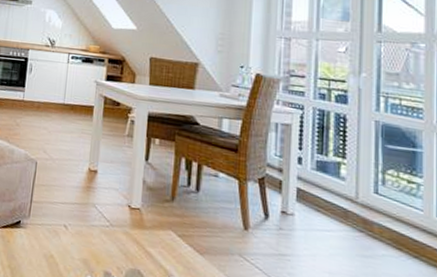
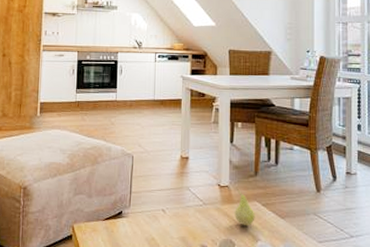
fruit: none [145,212,169,258] -> present [235,188,255,226]

